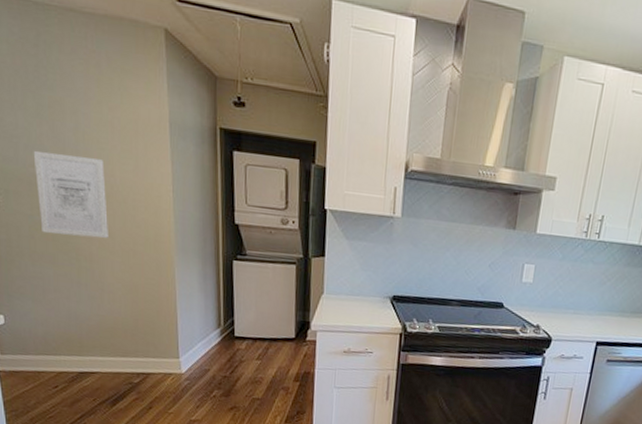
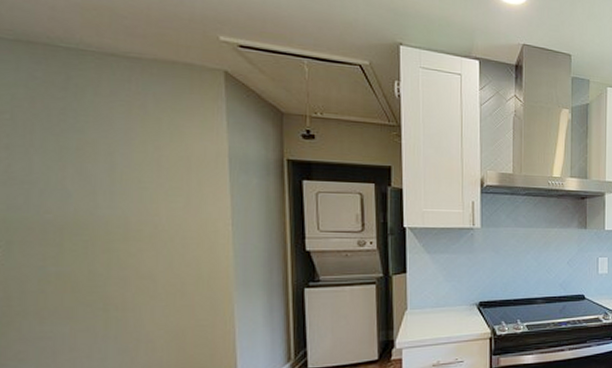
wall art: present [33,150,108,238] -> none [51,195,149,285]

